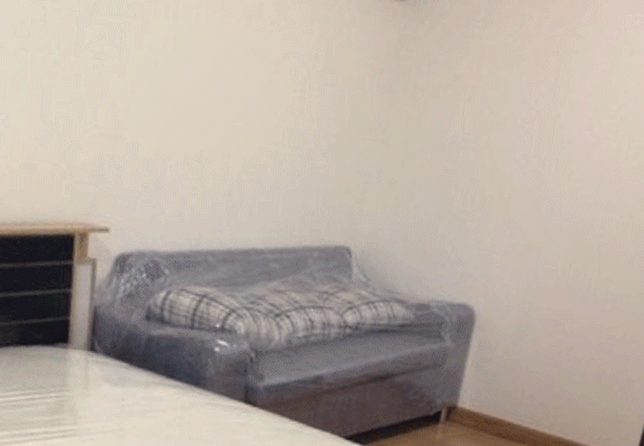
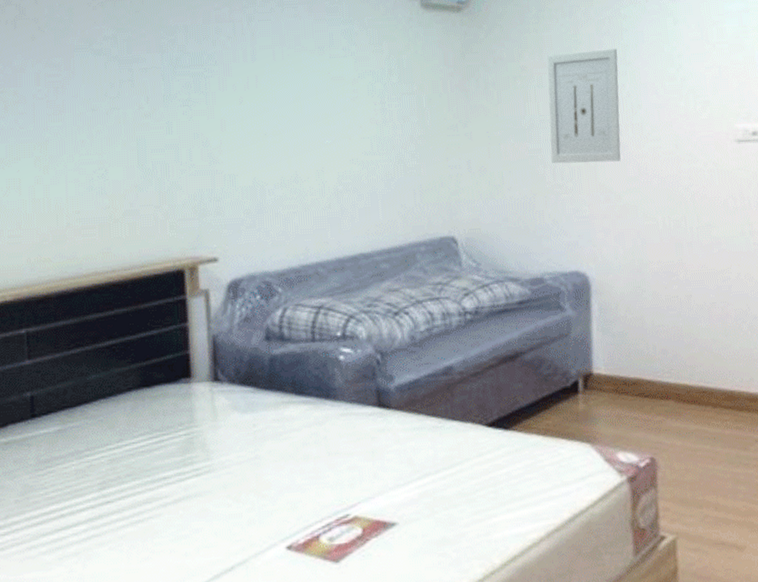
wall art: none [465,67,562,197] -> present [547,49,621,164]

